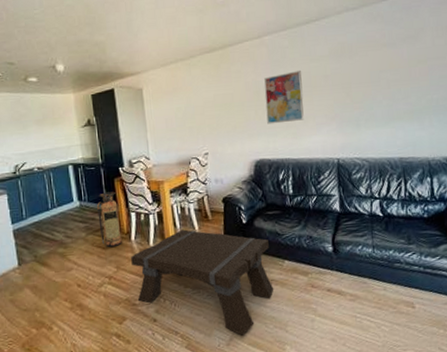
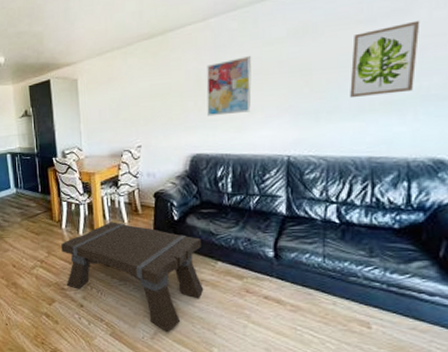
fire extinguisher: present [97,191,122,248] -> none [32,180,54,234]
wall art: none [380,46,427,108] -> present [350,20,420,98]

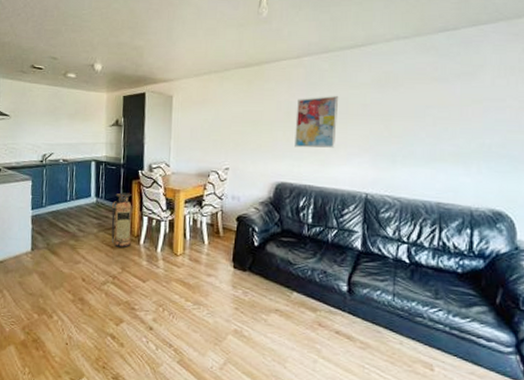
fire extinguisher: none [32,180,54,234] -> present [111,192,132,248]
coffee table: present [61,222,204,332] -> none [137,242,279,362]
wall art: present [350,20,420,98] -> none [424,85,485,147]

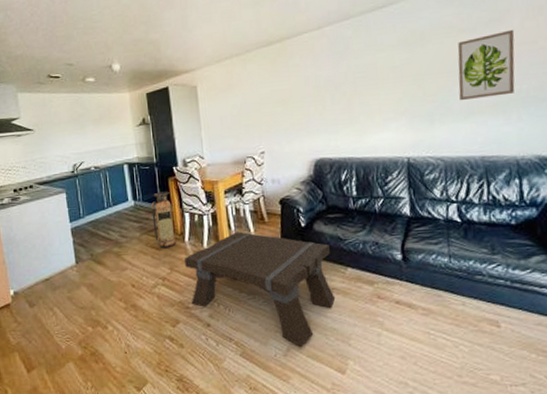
coffee table: none [137,242,279,362] -> present [185,231,336,347]
wall art: present [294,96,339,148] -> none [325,62,370,121]
wall art: none [424,85,485,147] -> present [457,29,515,101]

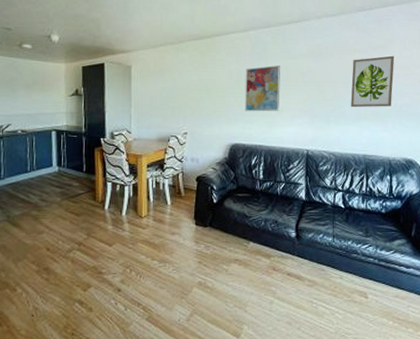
fire extinguisher: present [151,191,176,249] -> none [75,160,96,215]
coffee table: present [185,231,336,347] -> none [102,203,237,312]
wall art: none [325,62,370,121] -> present [245,65,281,112]

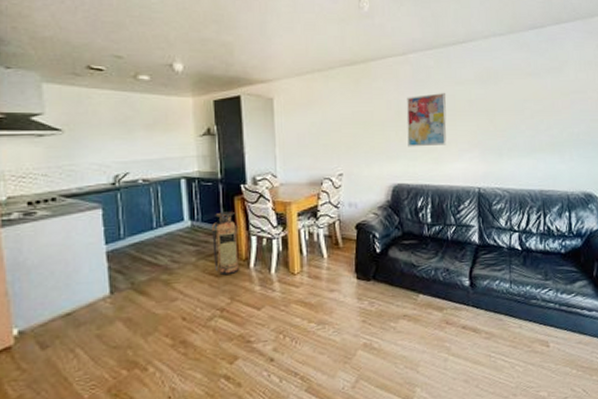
fire extinguisher: none [75,160,96,215] -> present [212,211,239,276]
wall art: present [351,55,395,108] -> none [524,78,570,138]

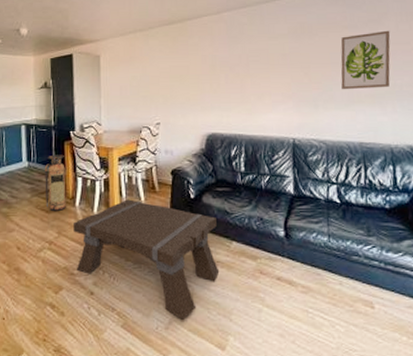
coffee table: none [248,257,407,377] -> present [73,199,220,320]
wall art: present [406,93,447,147] -> none [220,48,260,99]
wall art: none [524,78,570,138] -> present [341,30,390,90]

